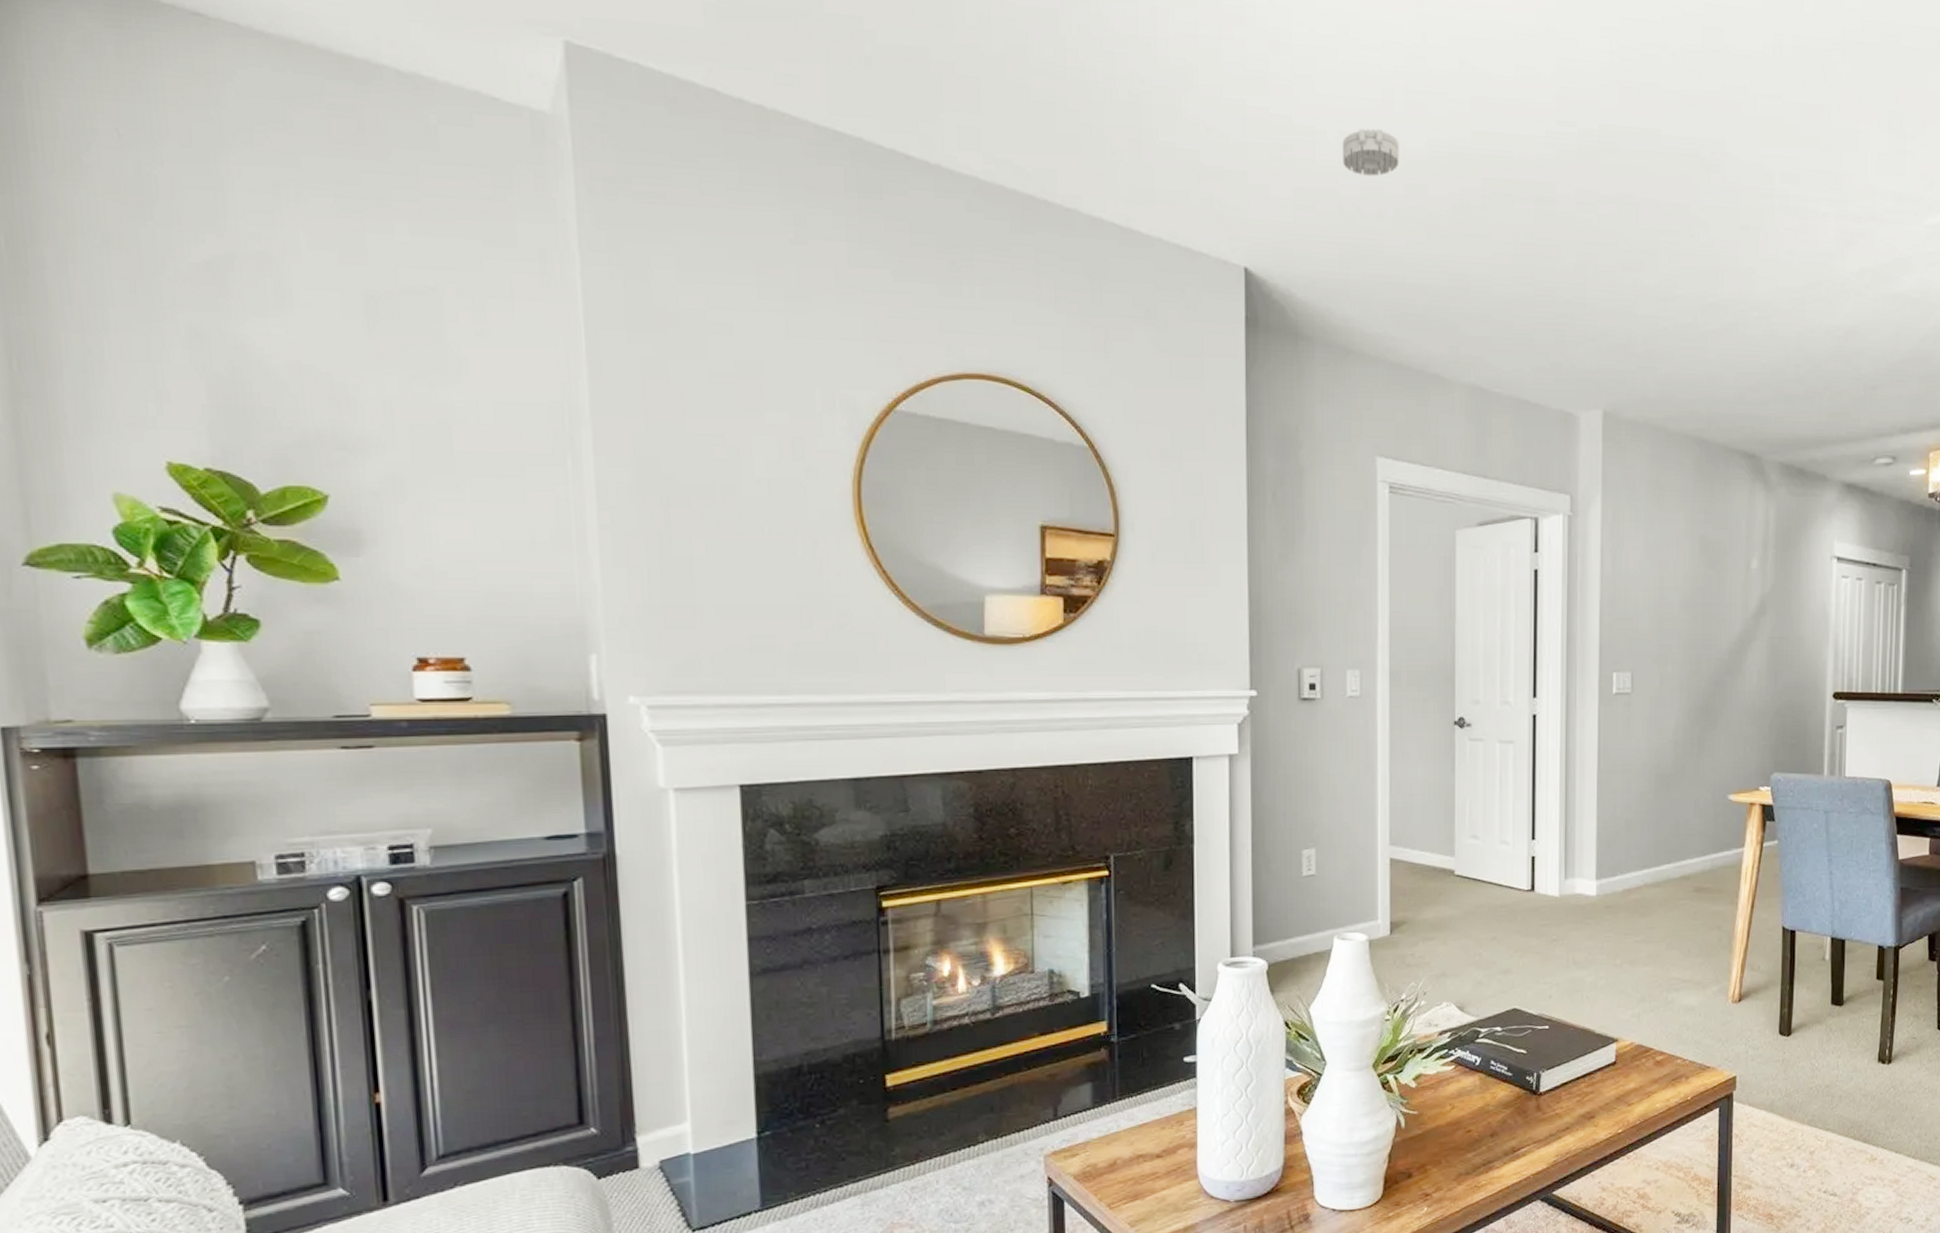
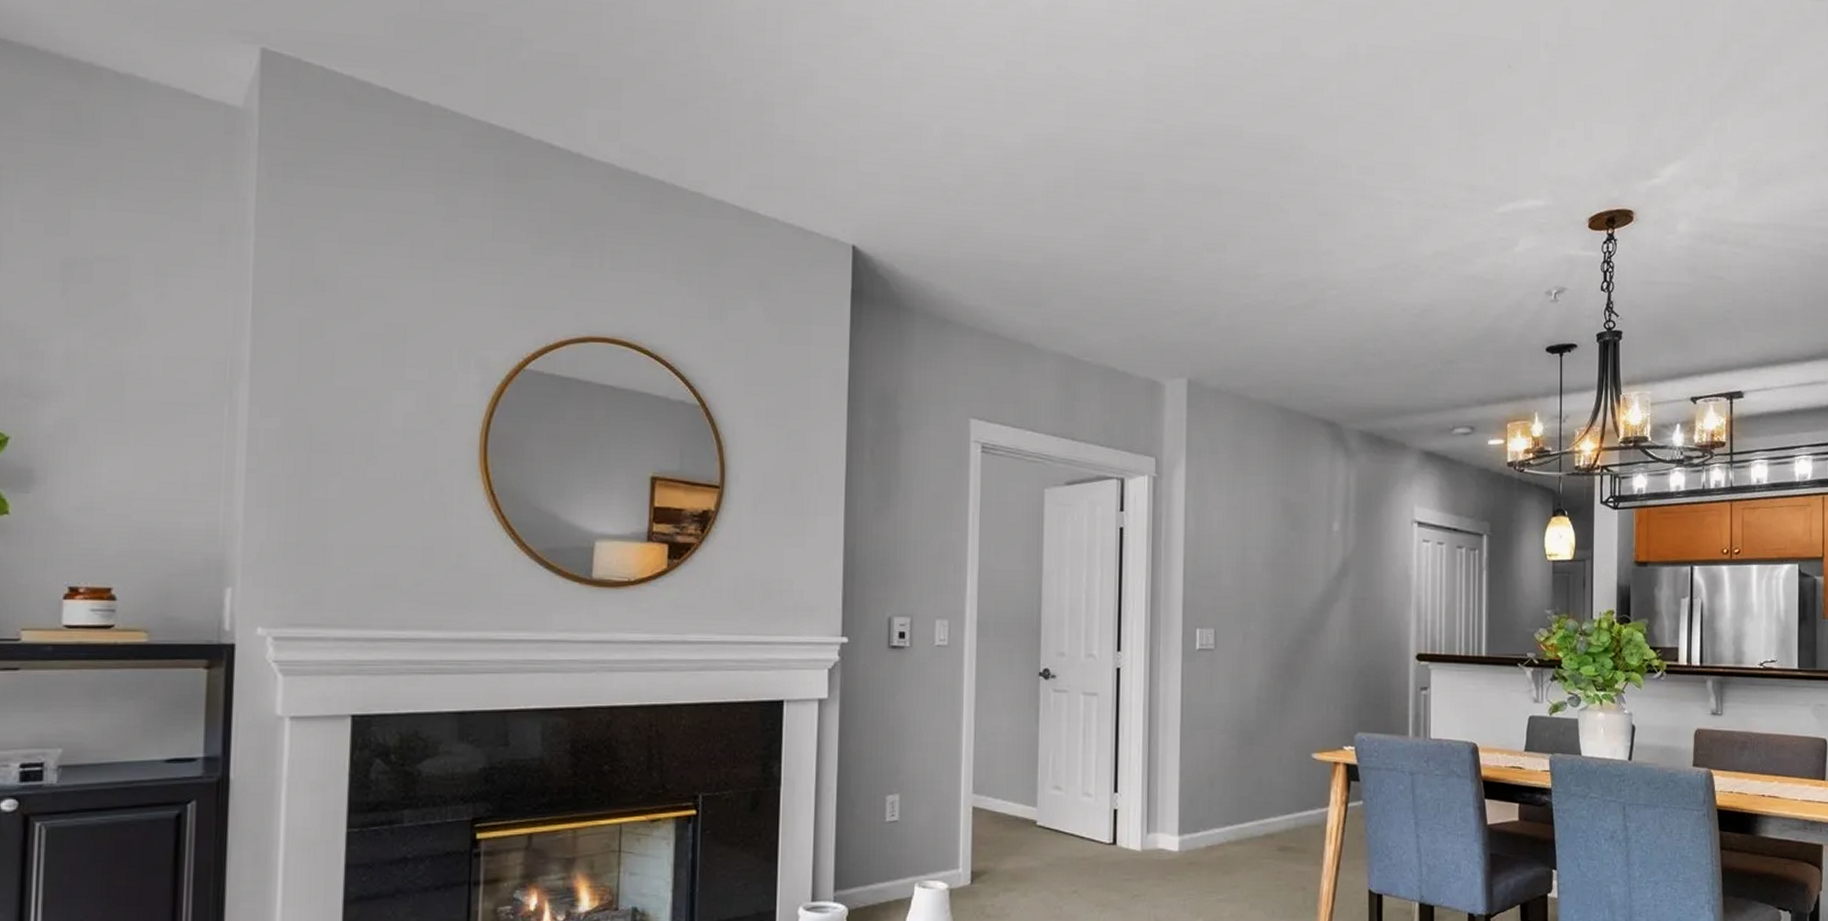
smoke detector: present [1342,128,1399,177] -> none [946,124,999,166]

